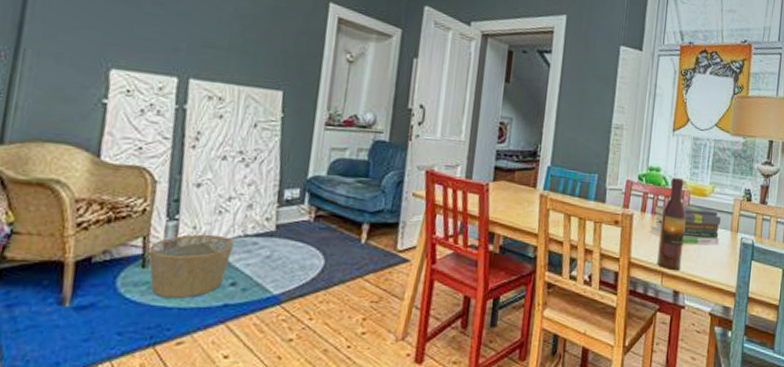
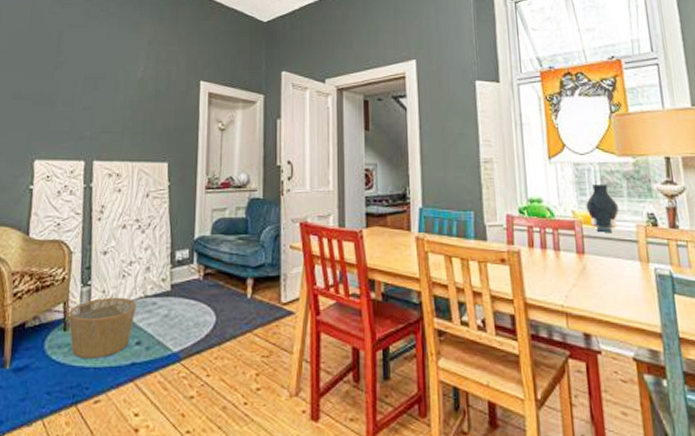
books: present [650,205,721,246] -> none [542,236,629,281]
wine bottle: present [657,177,686,270] -> none [552,207,588,309]
vase: none [696,159,724,203] -> present [586,184,620,232]

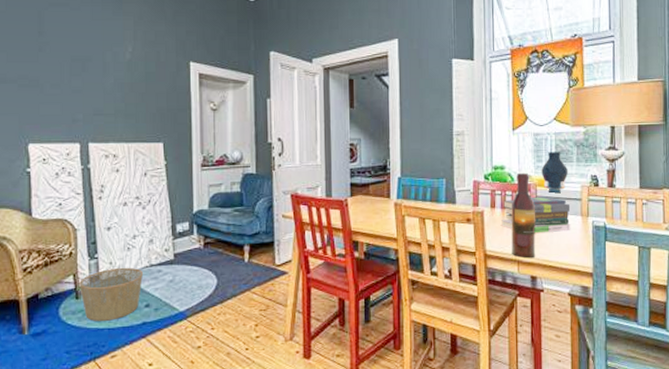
books: none [542,236,629,281] -> present [501,196,571,234]
wine bottle: none [552,207,588,309] -> present [511,172,536,258]

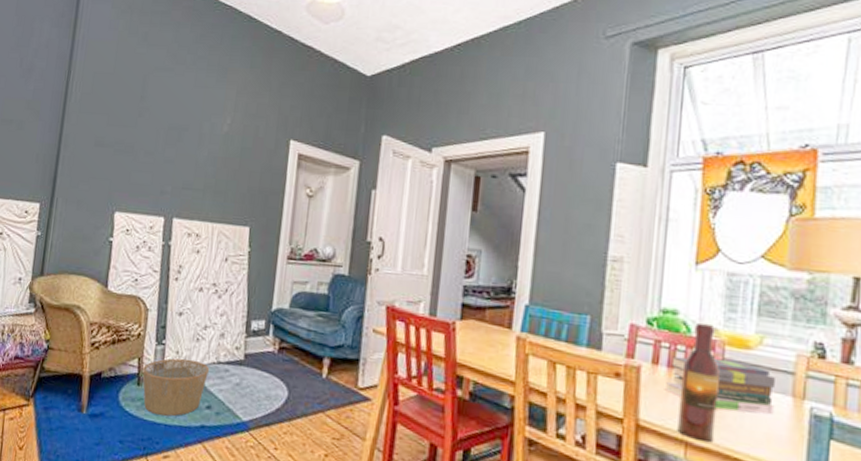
vase: present [541,152,569,193] -> none [734,300,778,359]

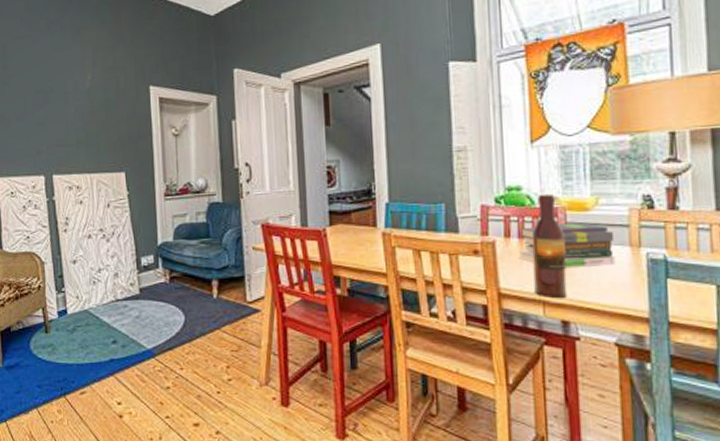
basket: present [142,358,210,417] -> none [48,301,110,356]

